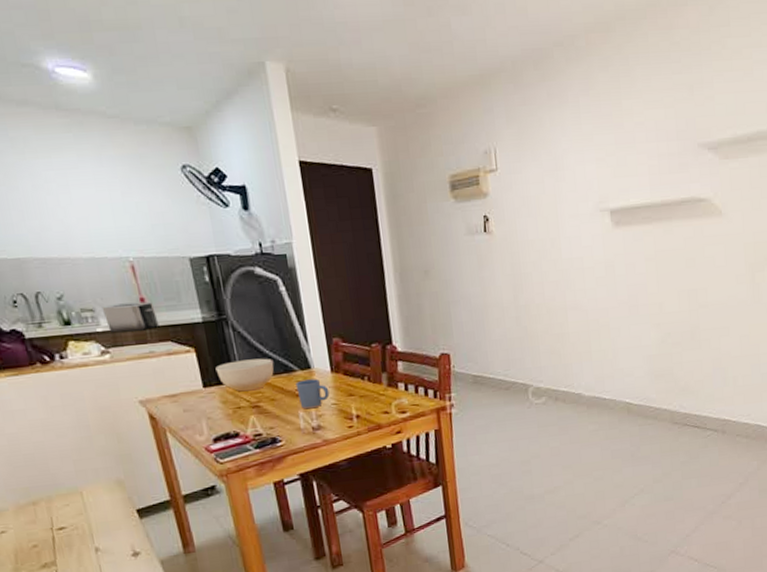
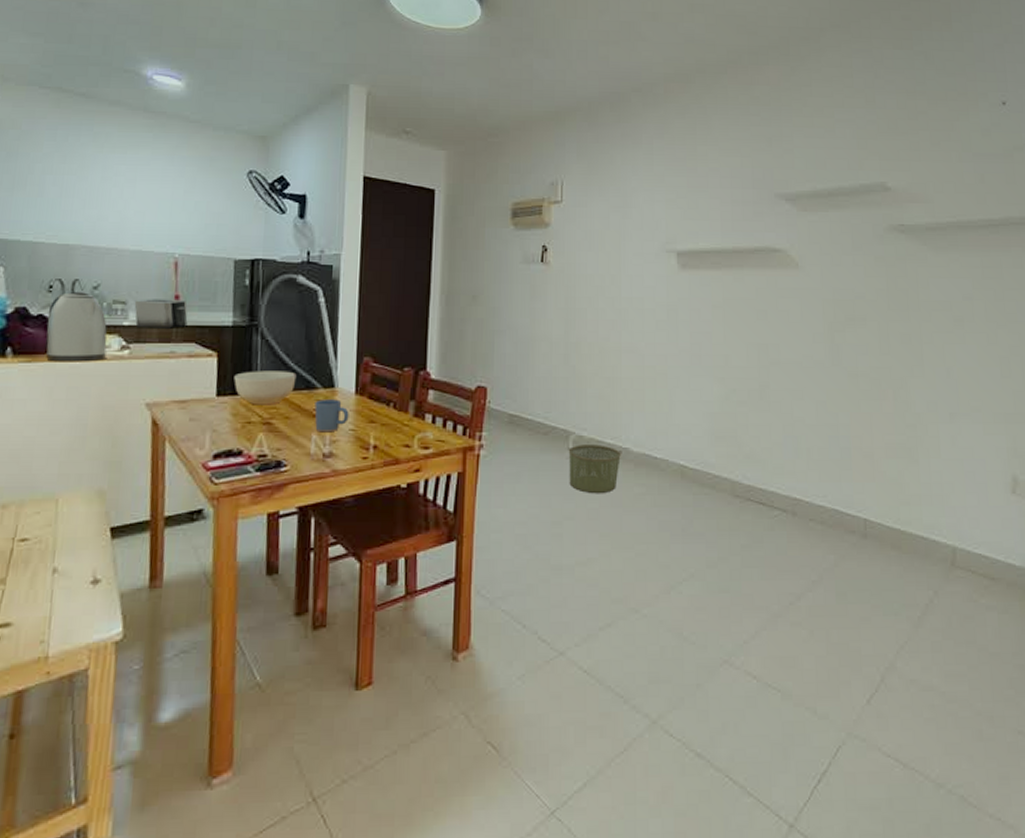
kettle: none [19,304,89,373] -> present [46,292,107,362]
basket: none [528,393,576,435] -> present [568,445,622,493]

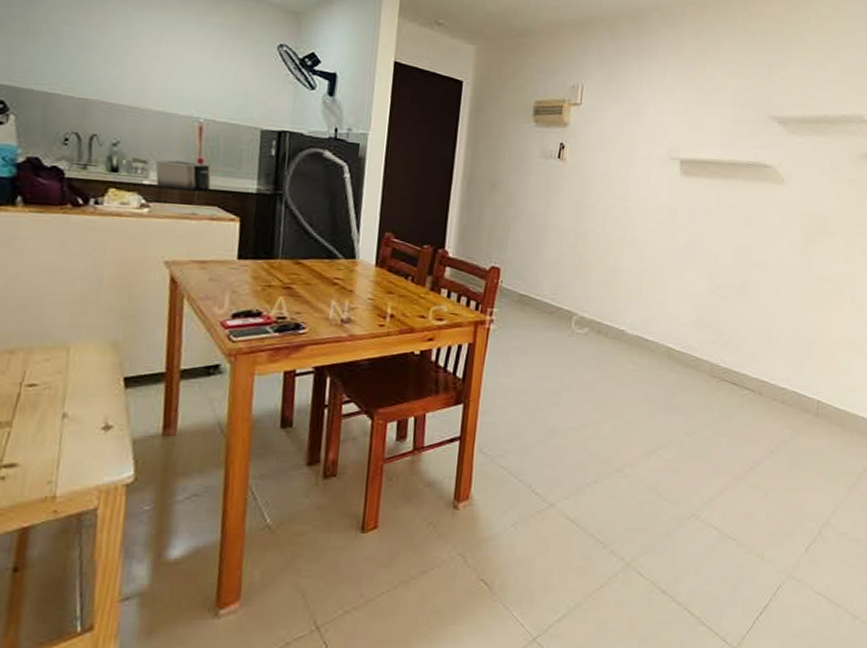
kettle: present [46,292,107,362] -> none [59,146,126,218]
bowl: present [234,371,297,405] -> none [256,237,319,271]
mug: present [314,399,349,433] -> none [334,269,369,300]
basket: present [568,445,622,493] -> none [569,324,618,368]

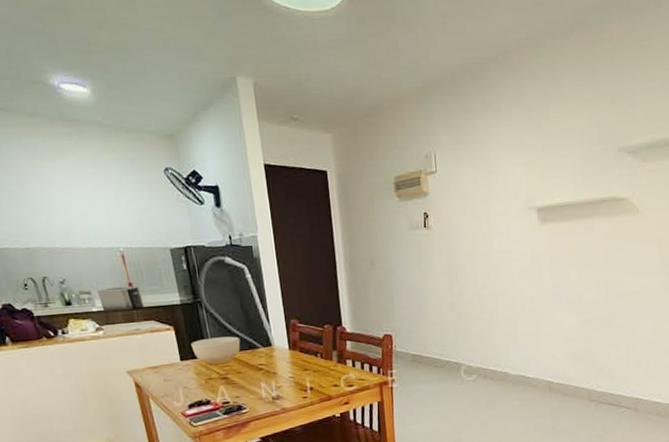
bowl: none [256,237,319,271] -> present [191,336,241,365]

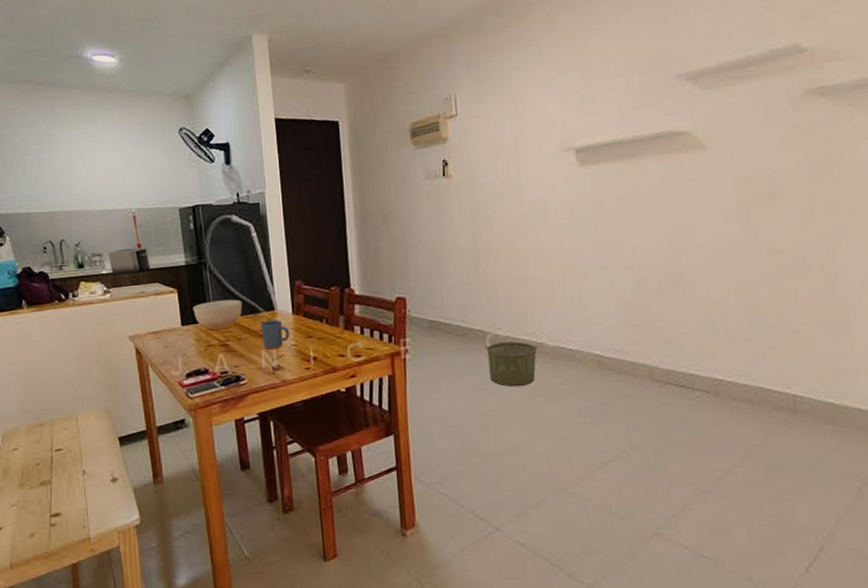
mug: none [258,355,288,382] -> present [260,320,290,350]
basket: none [460,371,503,408] -> present [486,341,538,386]

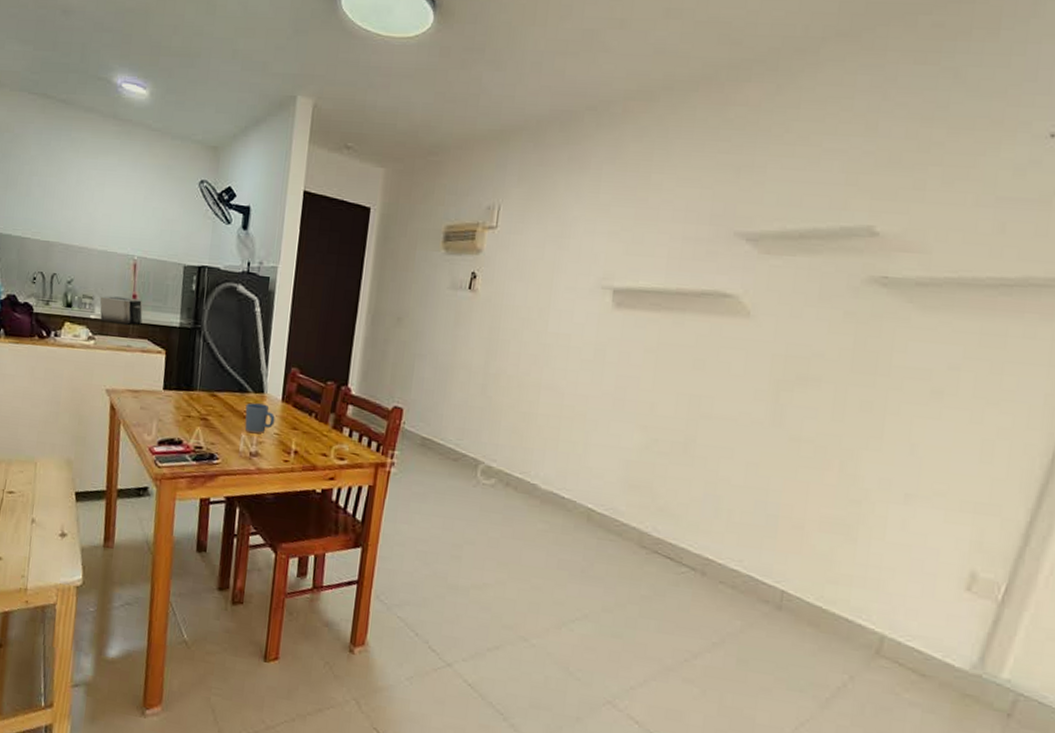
bowl: present [193,299,243,331] -> none [178,370,232,403]
basket: present [486,341,538,386] -> none [473,474,530,525]

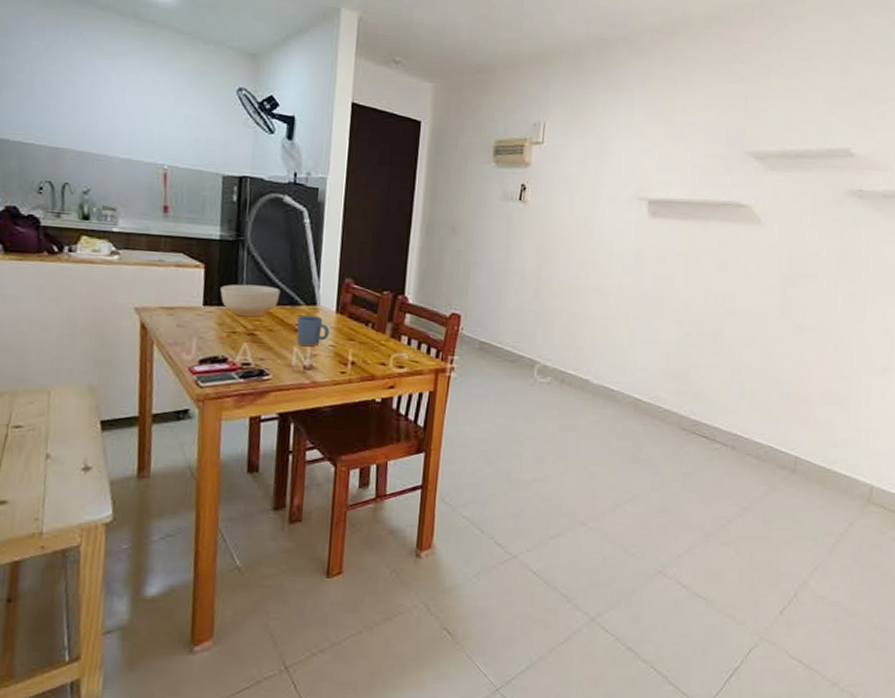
toaster: present [99,295,143,326] -> none [123,207,177,239]
bowl: none [178,370,232,403] -> present [220,284,281,318]

